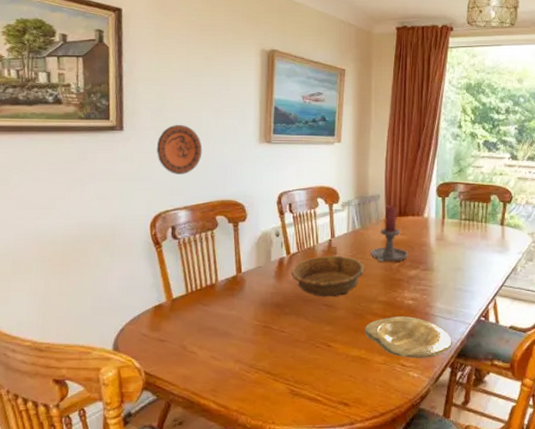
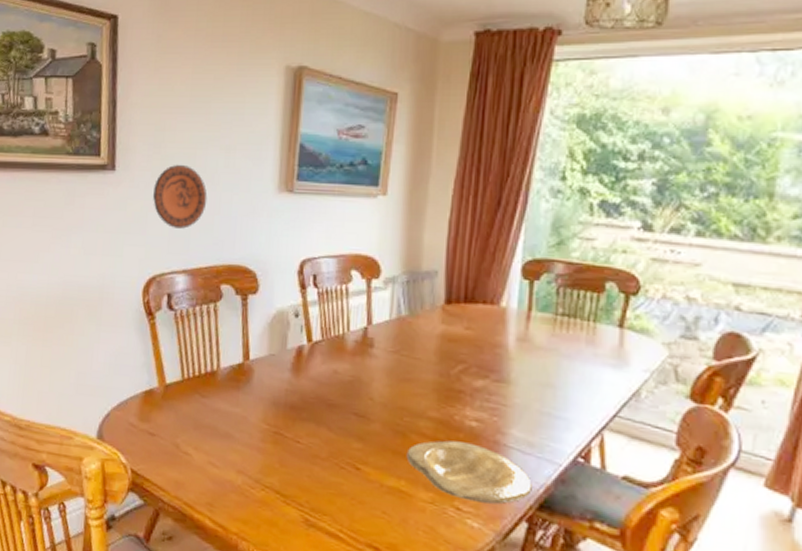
decorative bowl: present [291,255,364,297] -> none [312,347,411,406]
candle holder: present [370,204,409,262] -> none [420,285,475,366]

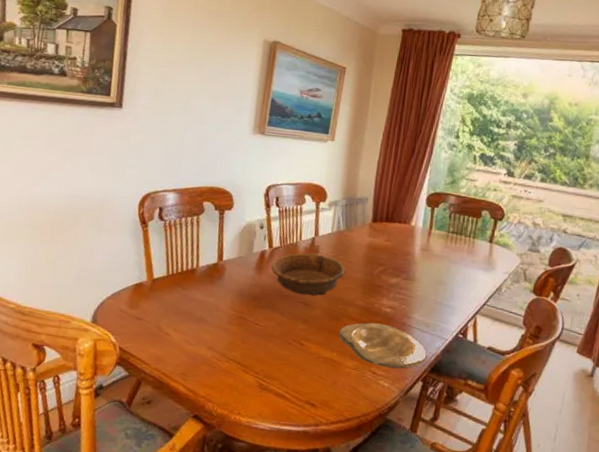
decorative plate: present [153,164,208,229] -> none [152,106,197,157]
decorative bowl: none [312,347,411,406] -> present [271,253,345,297]

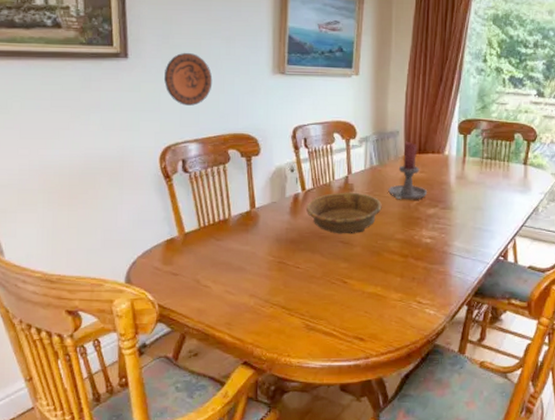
decorative plate: none [152,106,197,157] -> present [164,52,213,106]
plate: present [338,322,427,369] -> none [381,254,470,296]
candle holder: none [352,208,392,268] -> present [388,141,428,200]

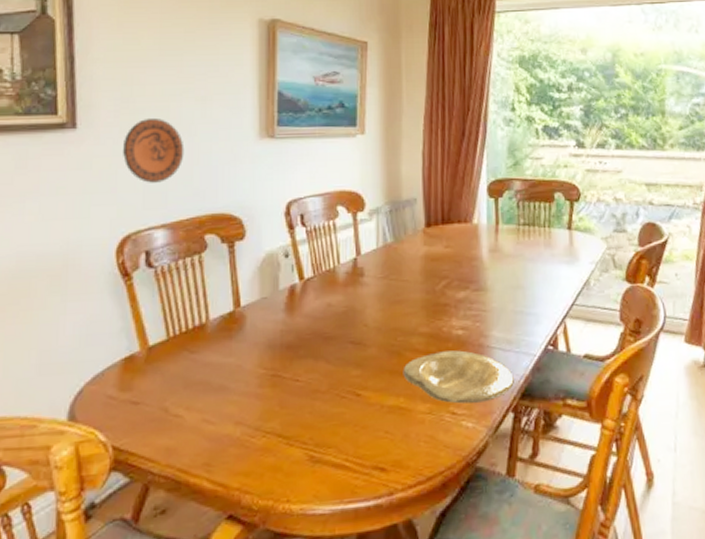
decorative bowl: present [306,192,382,234] -> none [306,277,400,333]
plate: none [381,254,470,296] -> present [403,350,514,404]
candle holder: present [388,141,428,200] -> none [407,210,456,283]

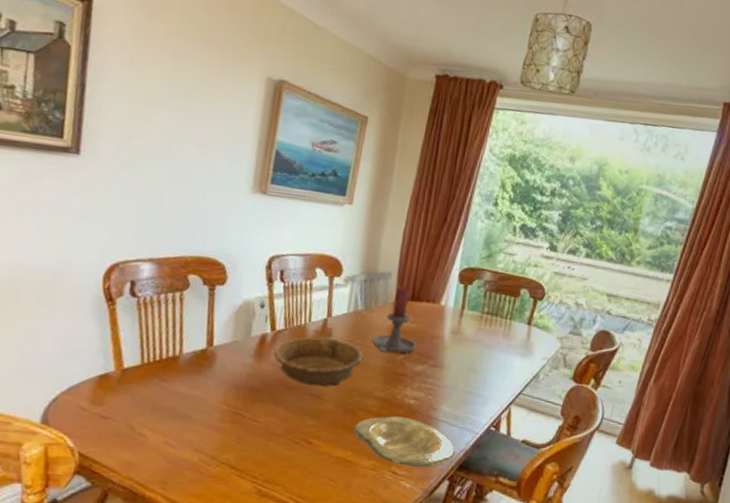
decorative plate: present [123,117,185,183] -> none [121,155,180,219]
decorative bowl: none [306,277,400,333] -> present [274,336,363,387]
candle holder: none [407,210,456,283] -> present [372,285,417,354]

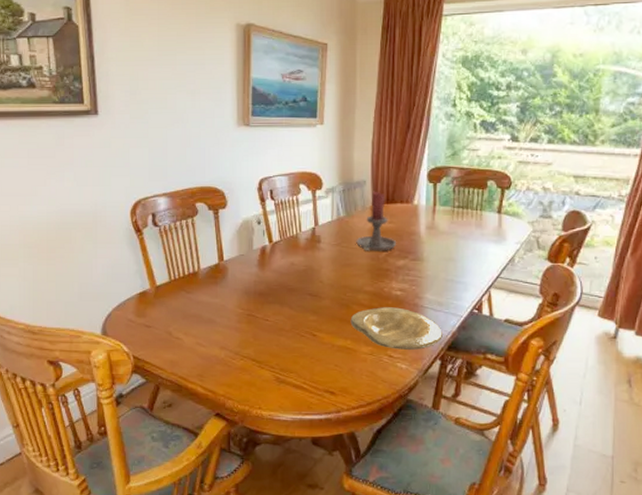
decorative bowl: present [274,336,363,387] -> none [274,244,350,287]

